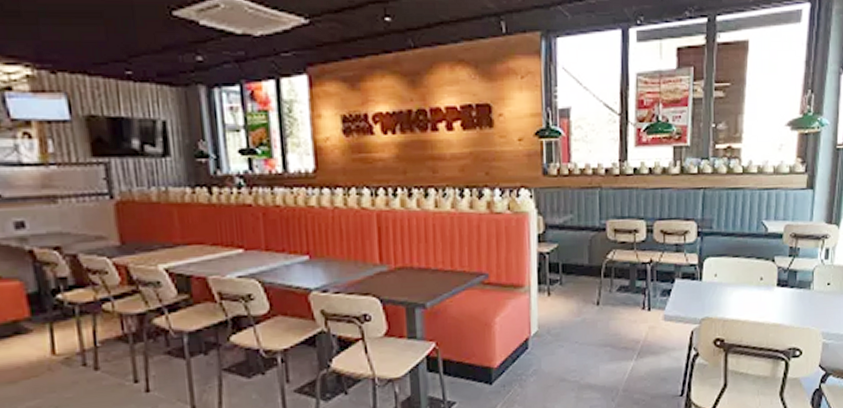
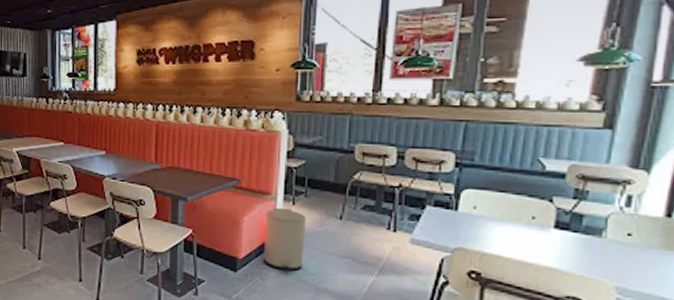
pedal bin: none [519,301,564,373] -> present [263,207,307,272]

